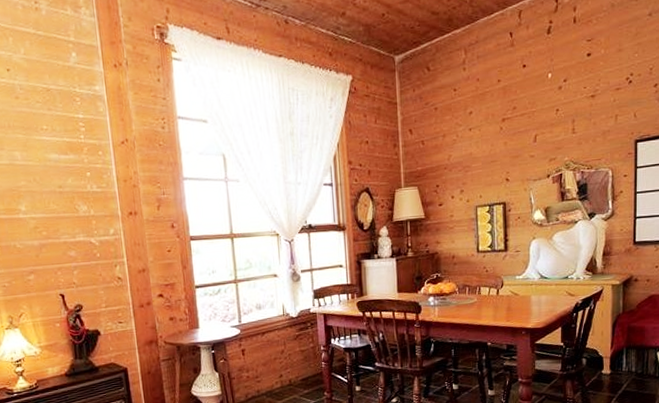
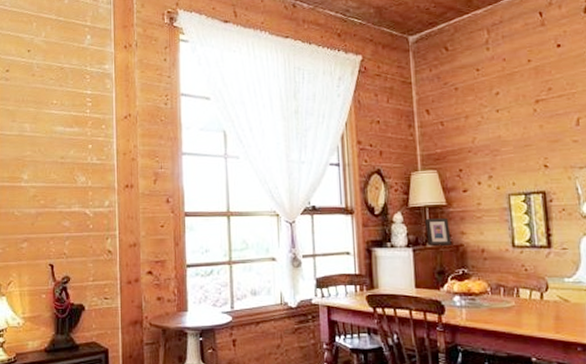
picture frame: none [407,229,428,255] -> present [425,217,452,246]

